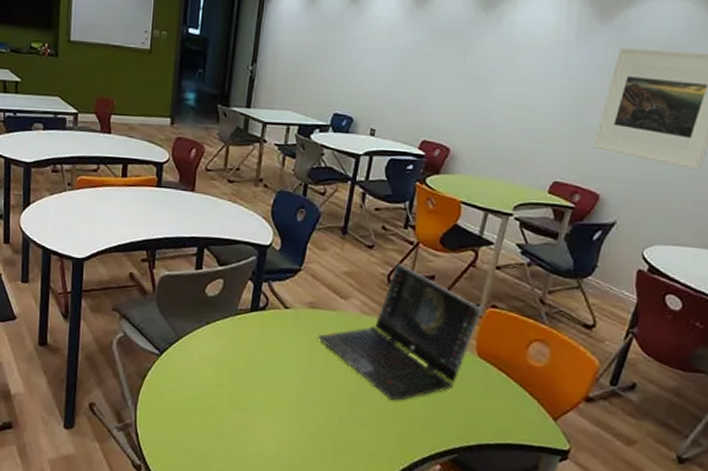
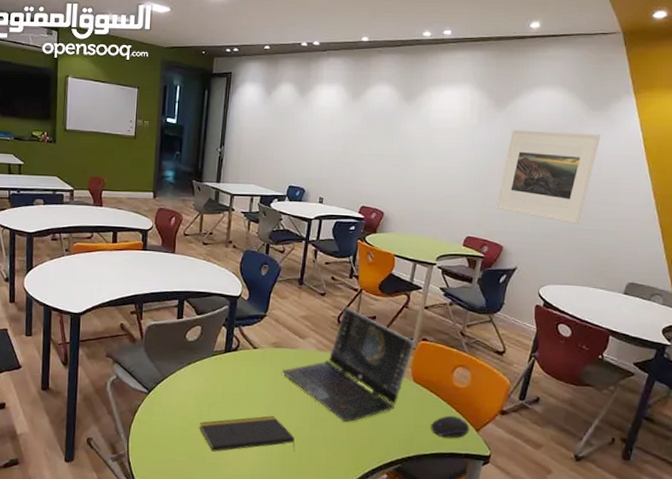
notepad: none [218,388,331,432] -> present [199,416,295,452]
computer mouse: none [497,399,546,427] -> present [431,415,470,438]

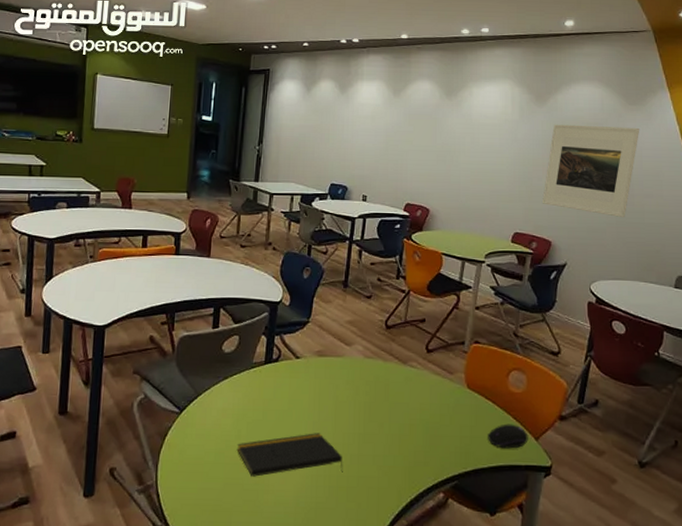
laptop computer: present [281,307,415,422] -> none [327,309,467,436]

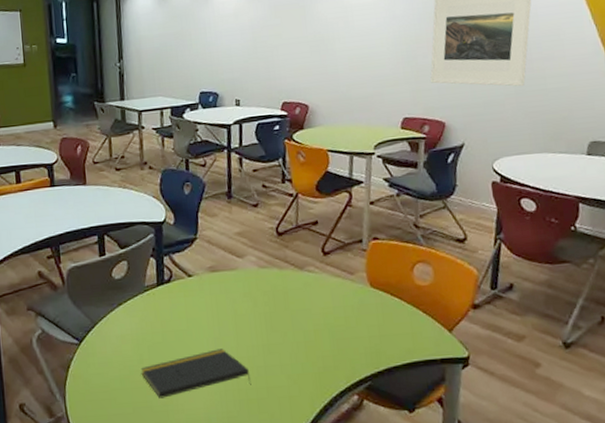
computer mouse: present [488,424,528,449] -> none [397,318,442,344]

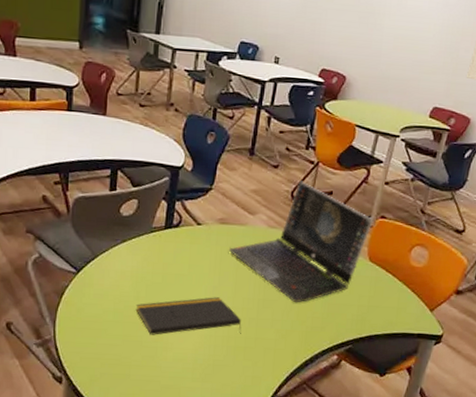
laptop computer: none [223,215,366,344] -> present [228,180,373,303]

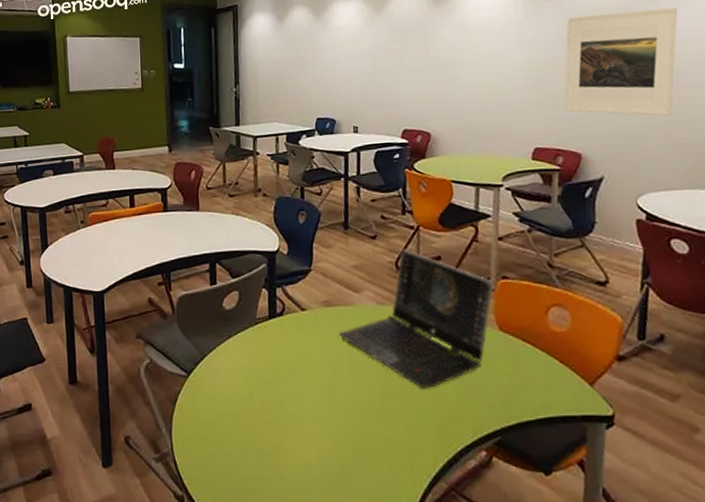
notepad: present [135,297,242,335] -> none [250,390,368,440]

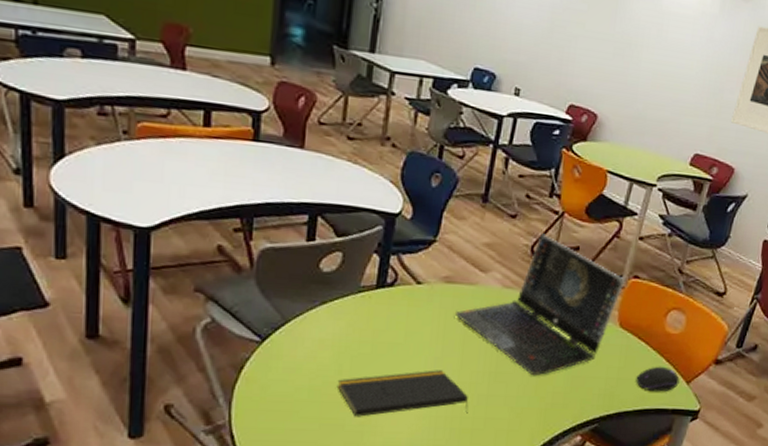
notepad: none [250,390,368,440] -> present [336,370,469,417]
computer mouse: none [530,368,581,398] -> present [636,366,680,392]

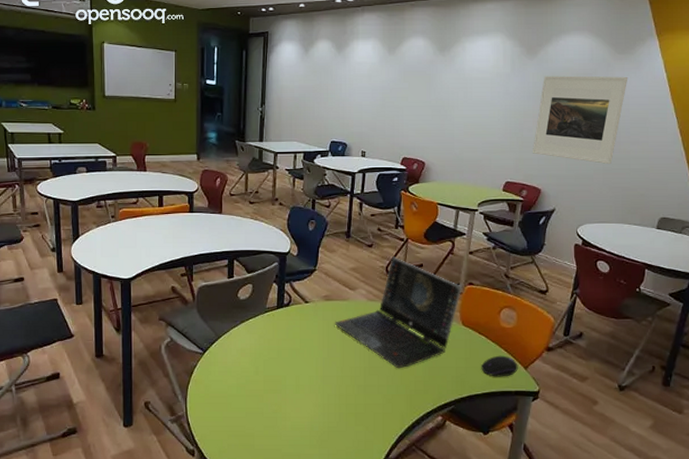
notepad: present [336,370,469,417] -> none [256,368,351,406]

